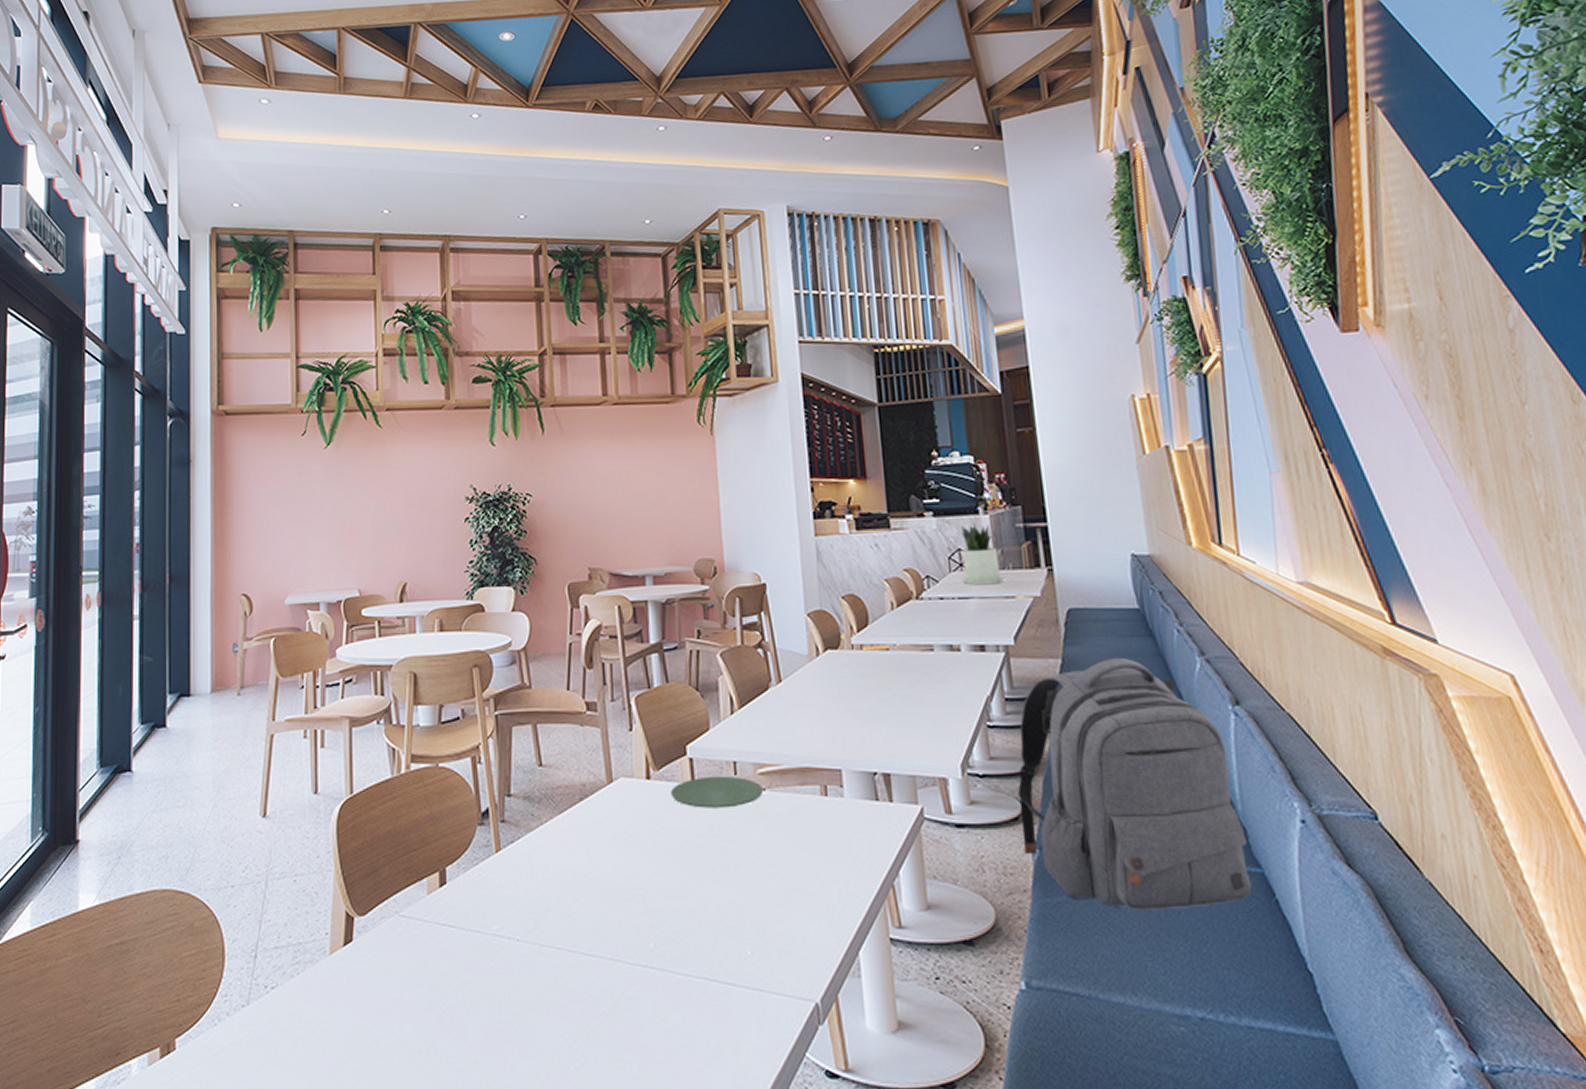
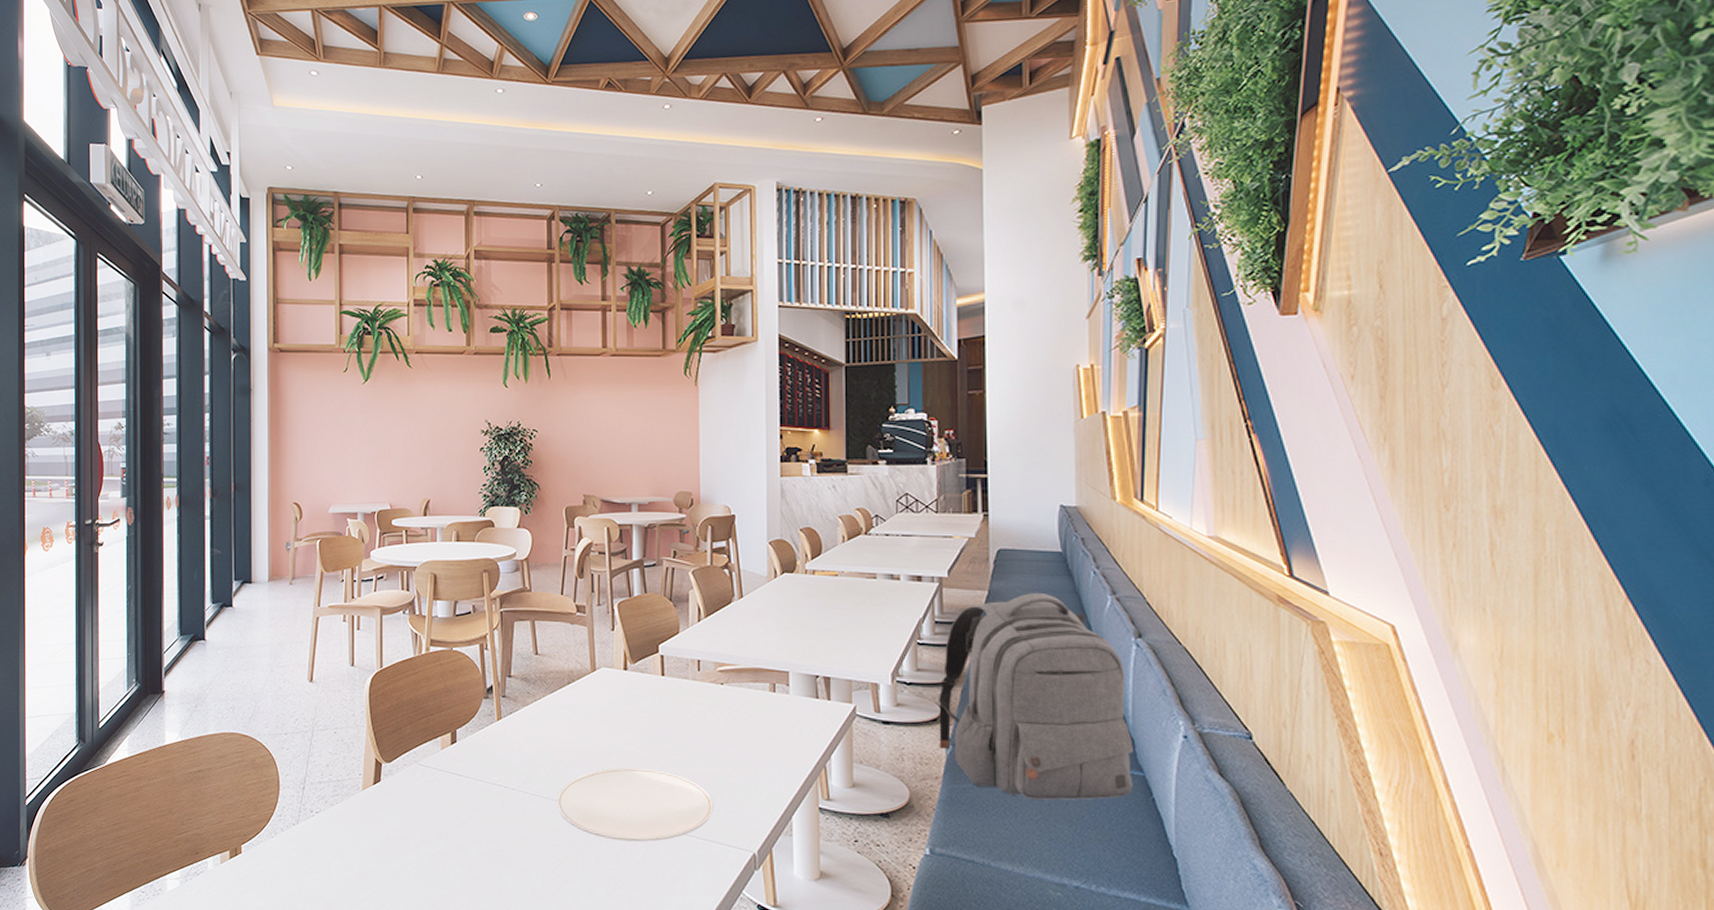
plate: none [572,902,764,998] -> present [556,767,714,842]
plate: present [670,775,764,808] -> none [643,670,722,697]
planter: present [961,524,1004,586] -> none [906,473,944,525]

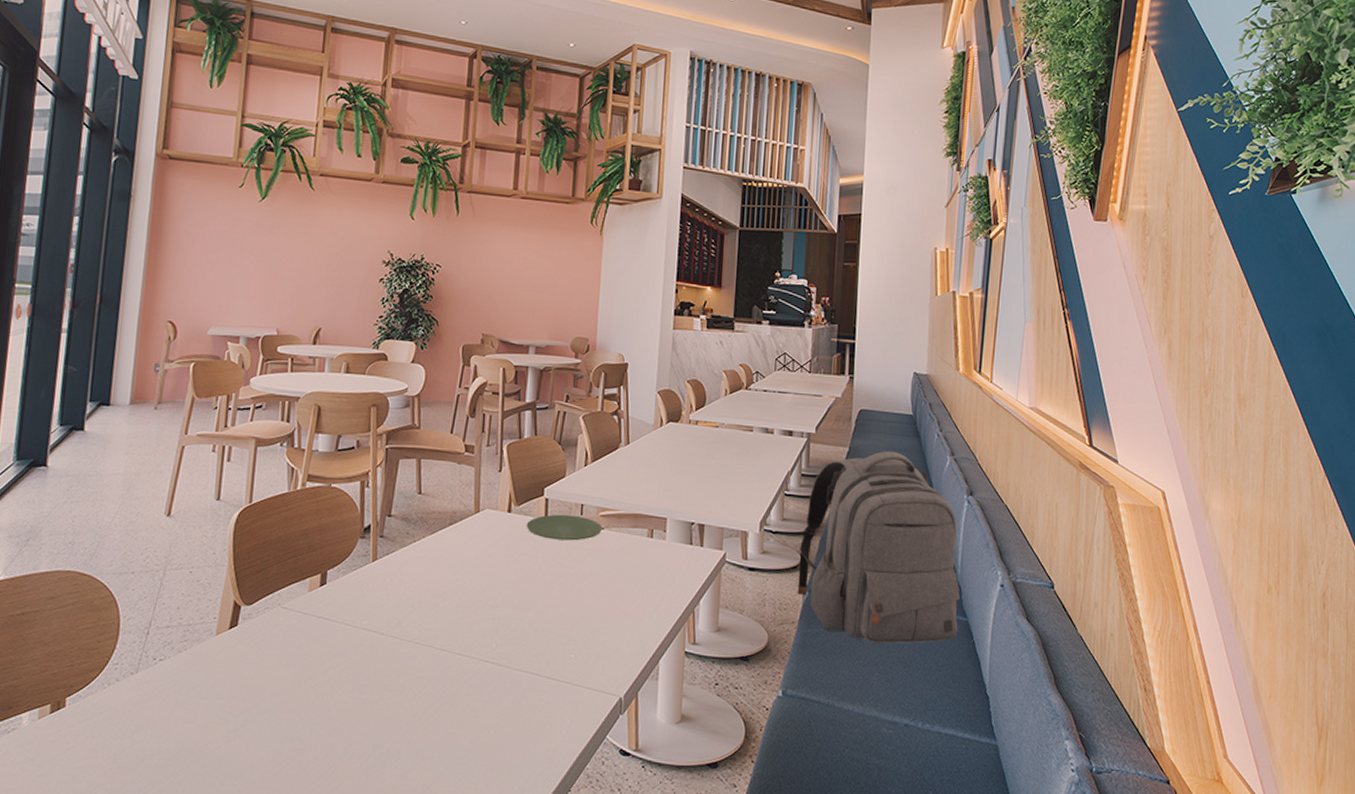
plate: present [556,767,714,842] -> none [427,611,586,688]
plate: none [643,670,722,697] -> present [526,514,603,541]

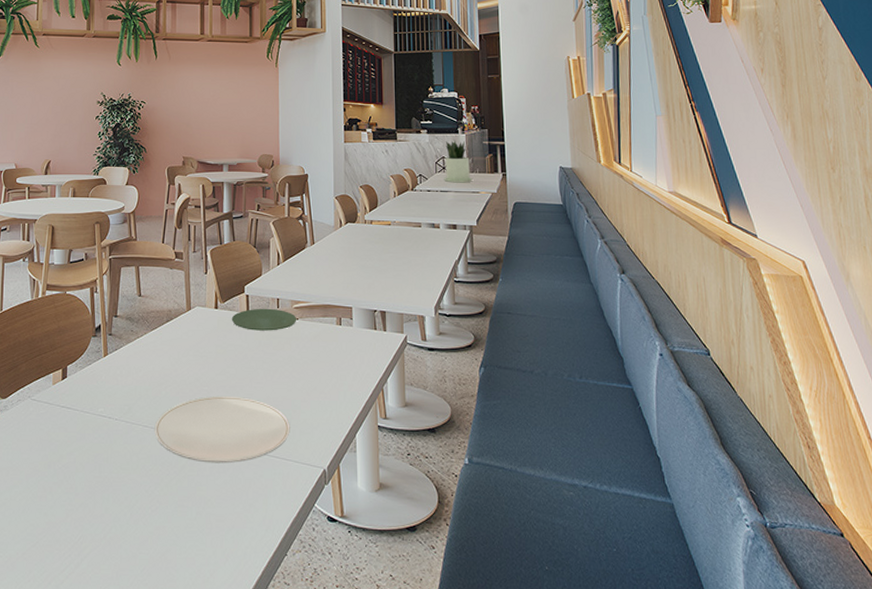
plate: none [427,611,586,688] -> present [154,395,290,464]
planter: none [783,335,816,385] -> present [444,140,473,183]
backpack: present [797,451,960,644] -> none [472,238,624,412]

